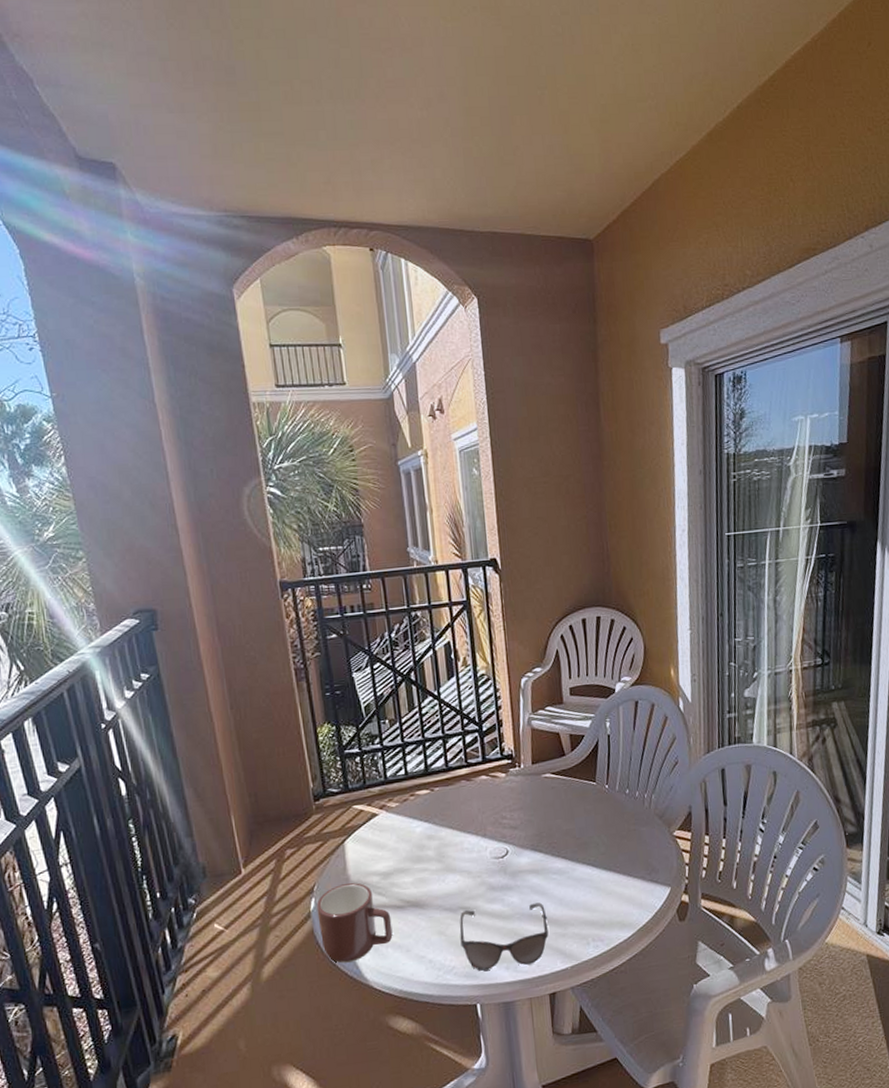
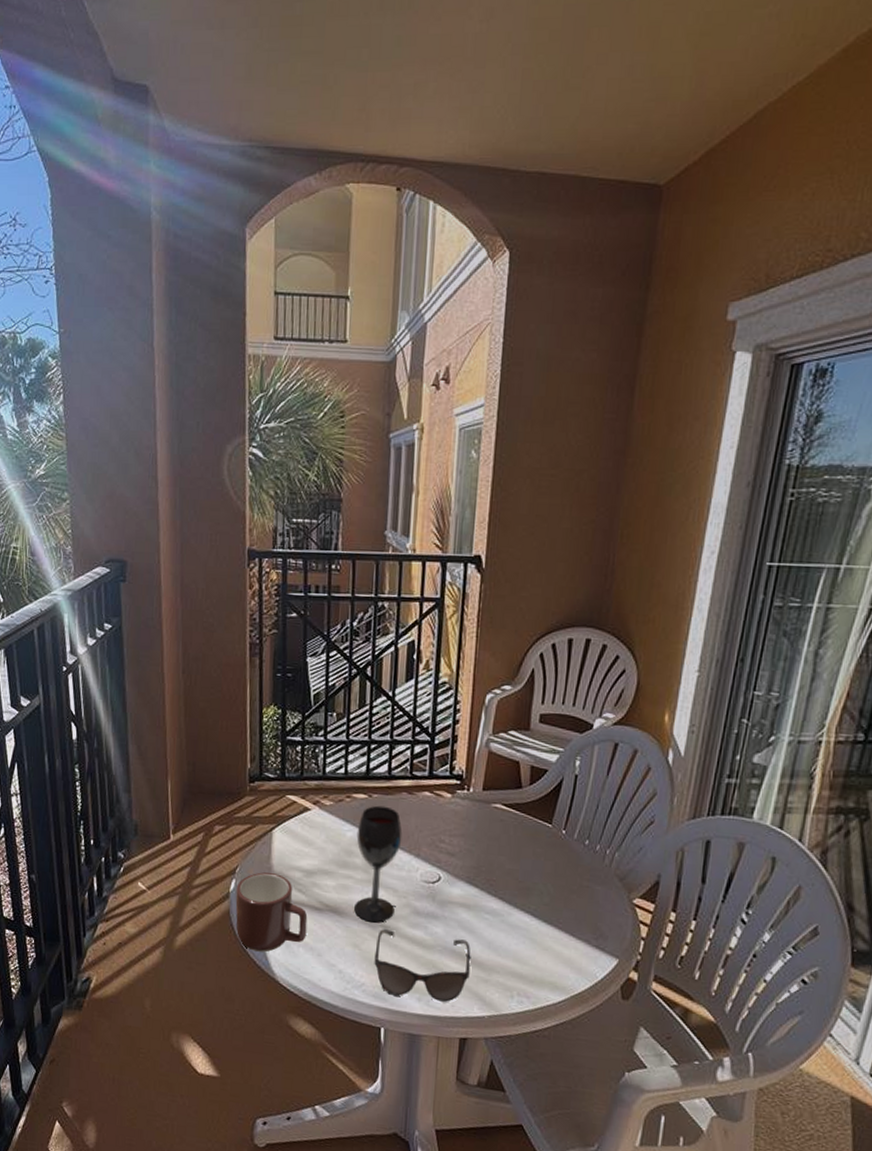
wine glass: none [425,796,472,908] -> present [354,805,403,923]

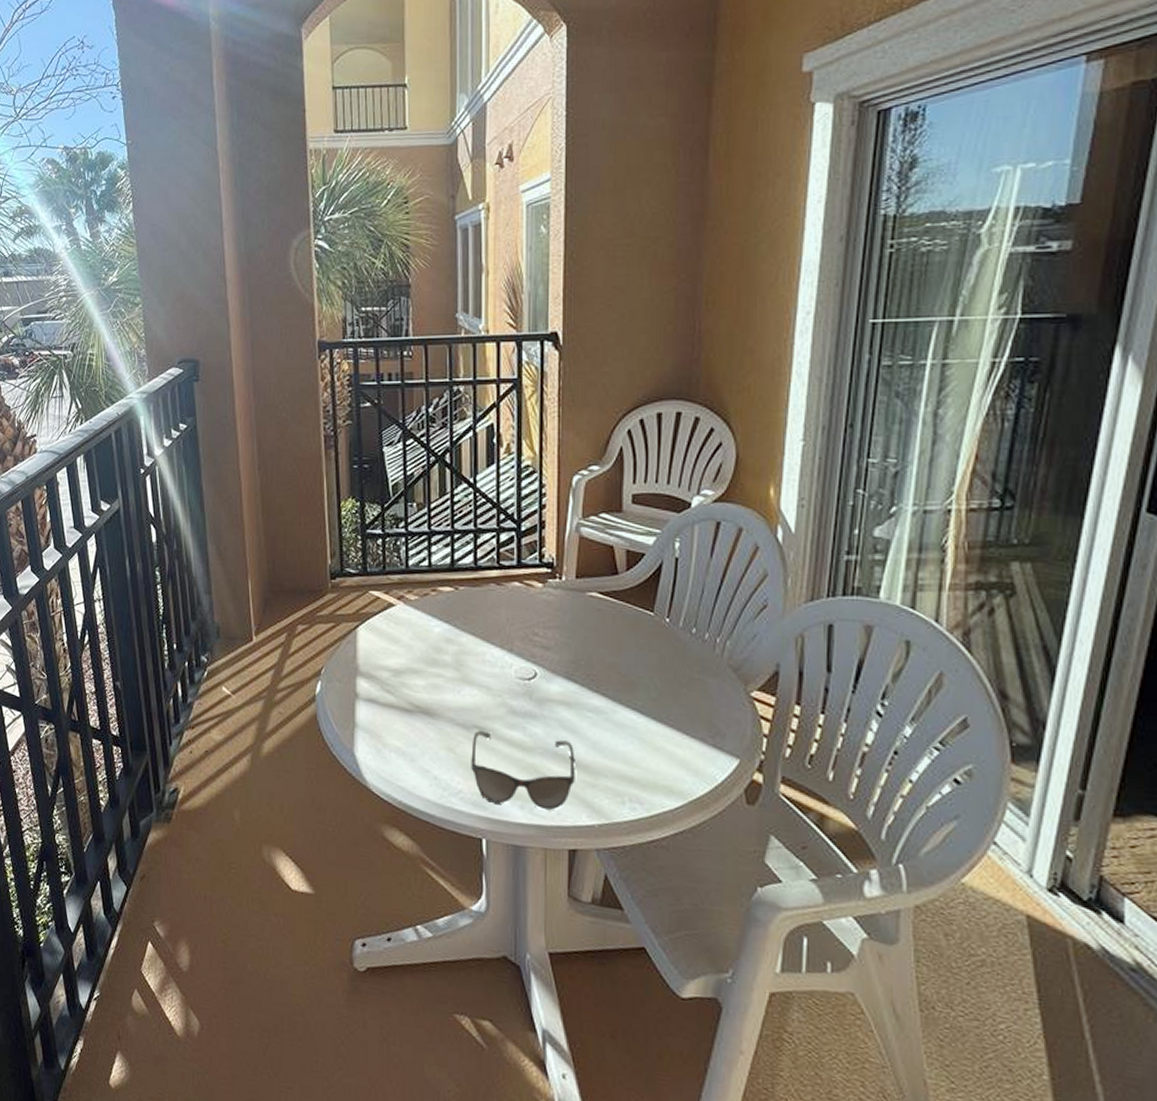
mug: present [235,872,308,953] -> none [322,673,398,759]
wine glass: present [354,805,403,923] -> none [444,598,493,724]

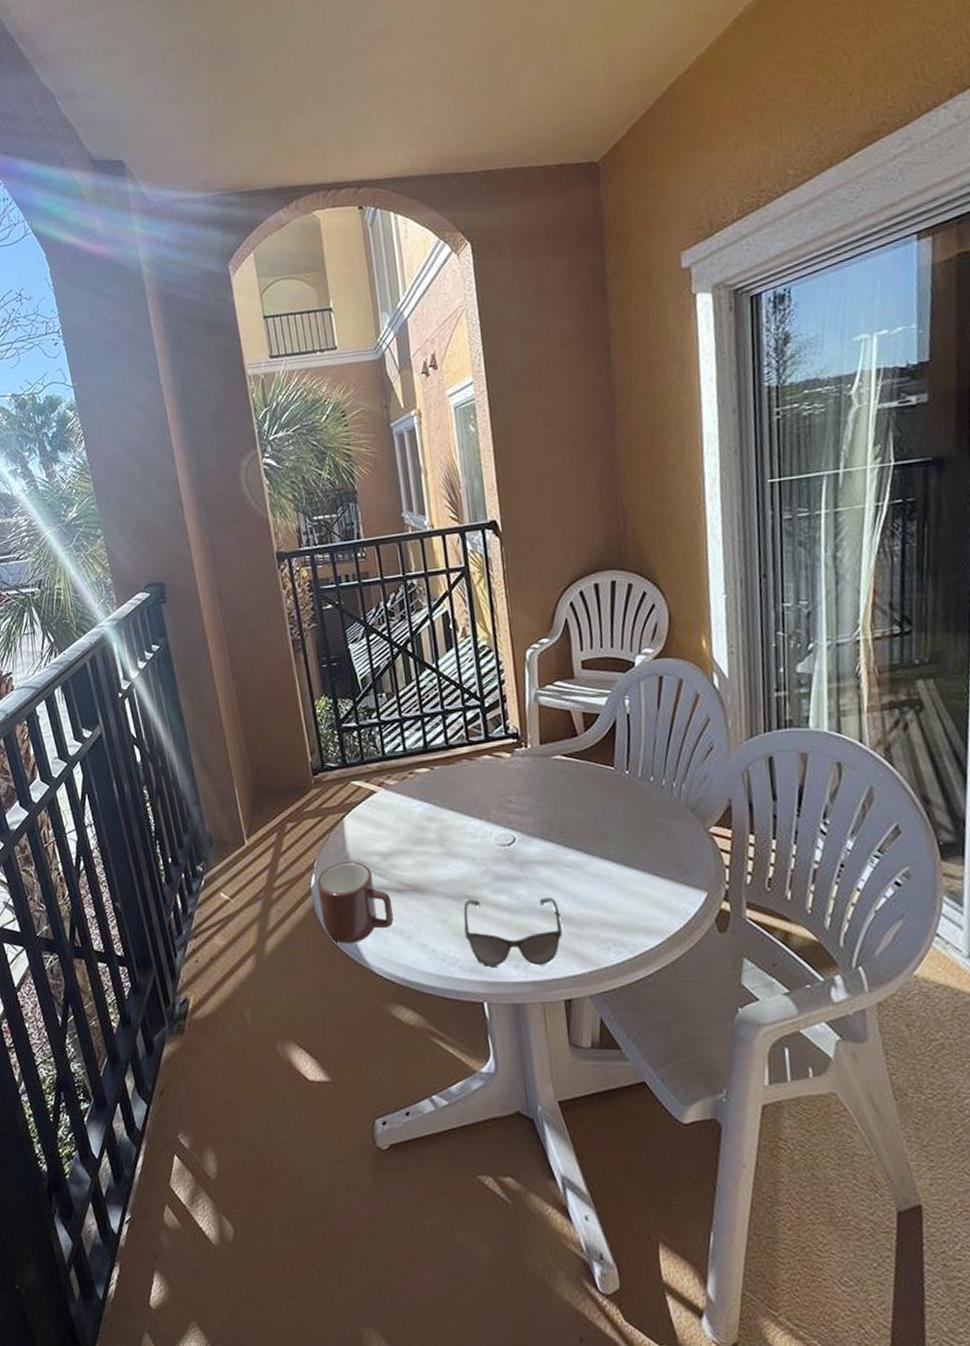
mug: none [322,673,398,759] -> present [317,861,394,944]

